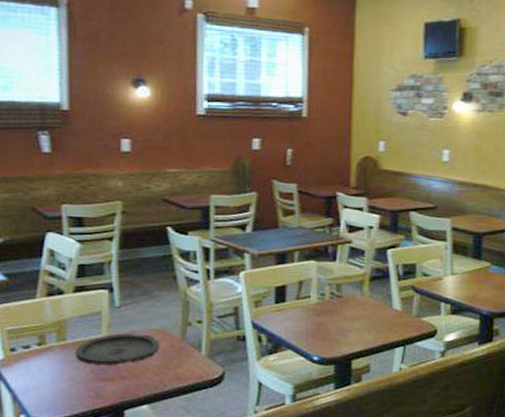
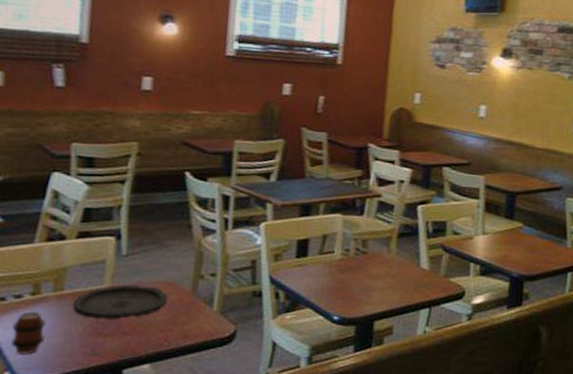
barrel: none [23,360,53,399] -> present [10,311,47,355]

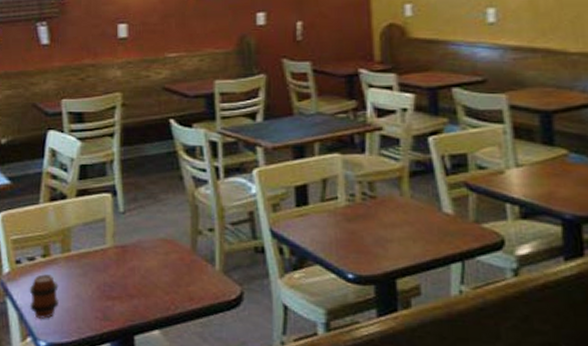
plate: present [73,285,168,320] -> none [81,244,169,282]

